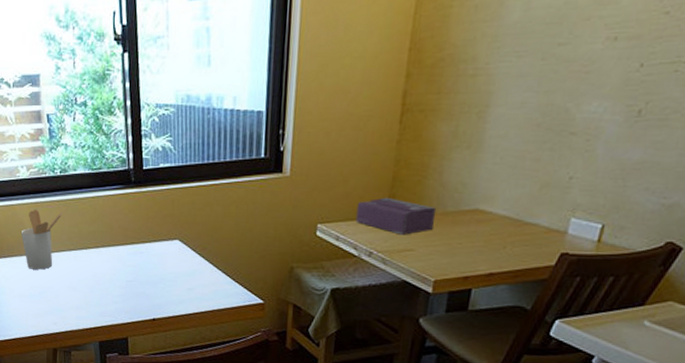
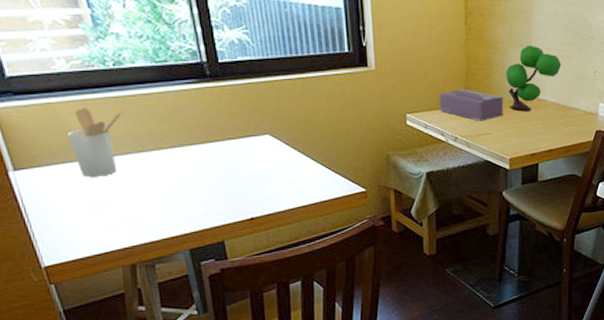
plant: none [442,145,522,226] -> present [506,45,562,112]

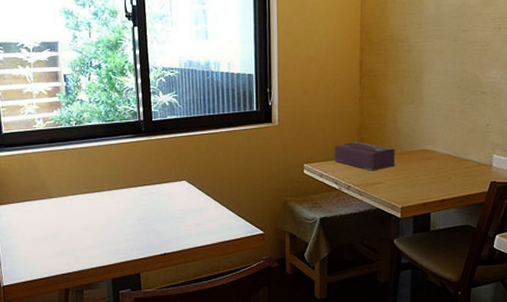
utensil holder: present [66,107,124,177] -> none [35,156,78,213]
plant: present [506,45,562,112] -> none [398,101,453,163]

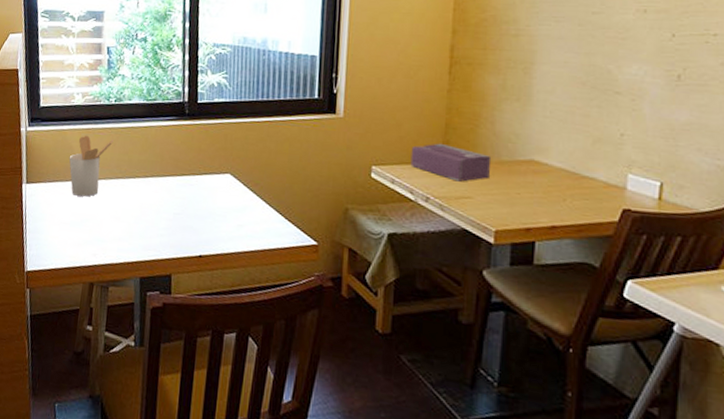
utensil holder: none [35,156,78,213] -> present [69,135,115,197]

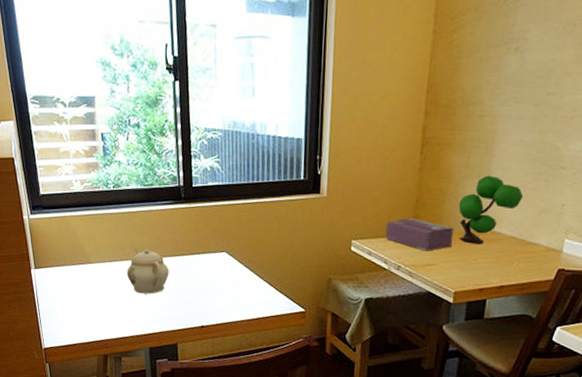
utensil holder: present [69,135,115,197] -> none [73,221,116,279]
teapot: none [121,165,168,217] -> present [126,248,169,294]
plant: none [496,98,573,177] -> present [459,175,524,245]

